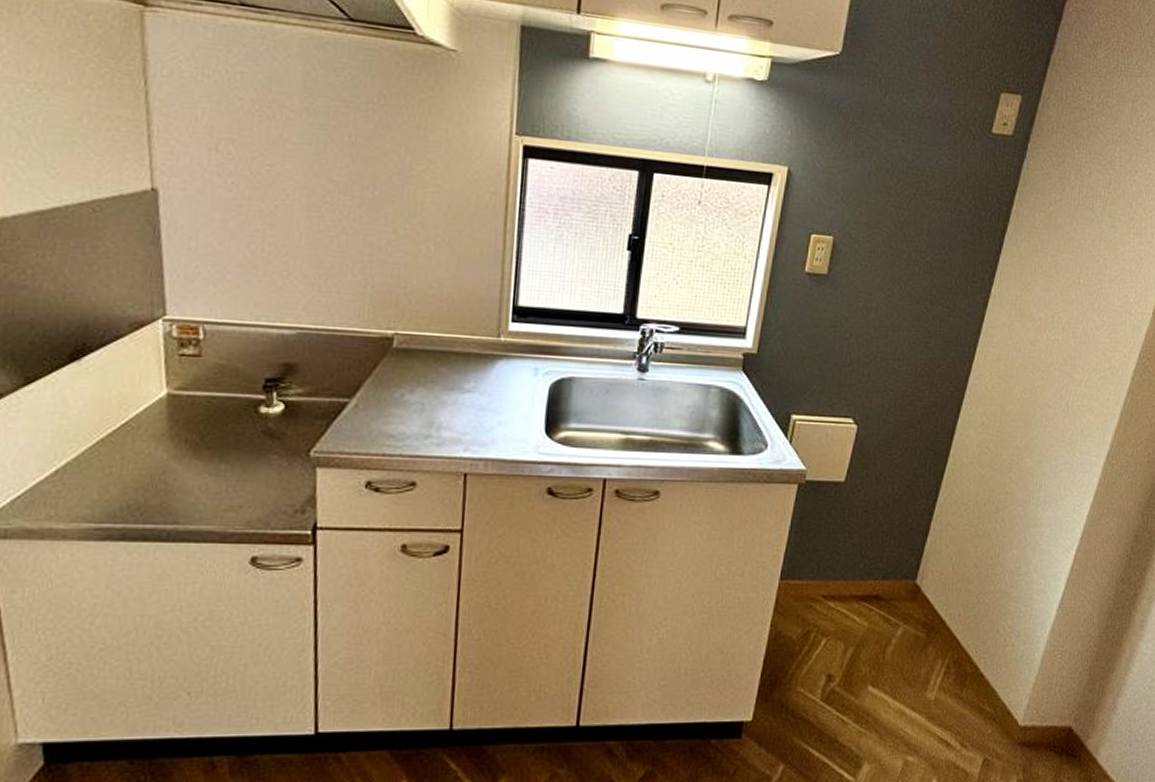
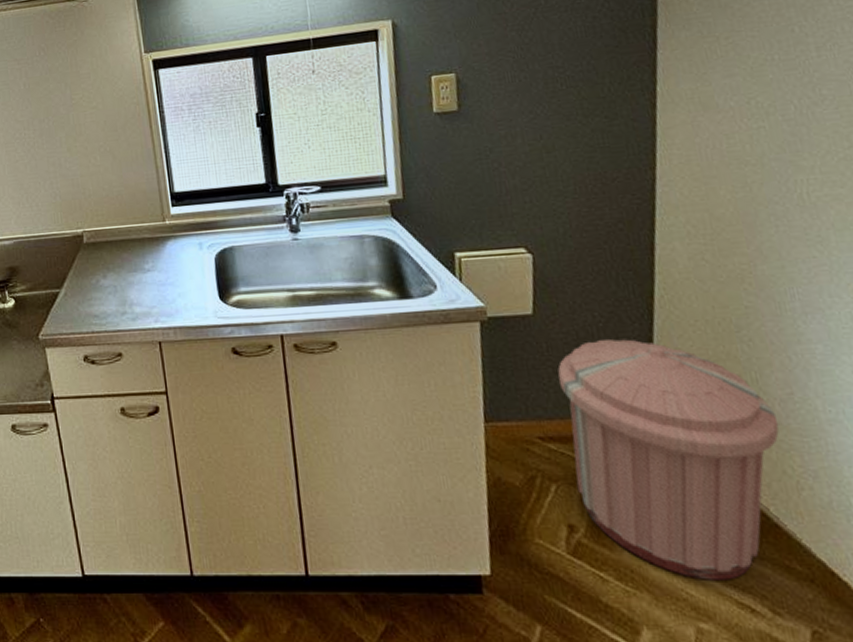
trash can: none [842,511,1005,721] -> present [557,339,780,580]

